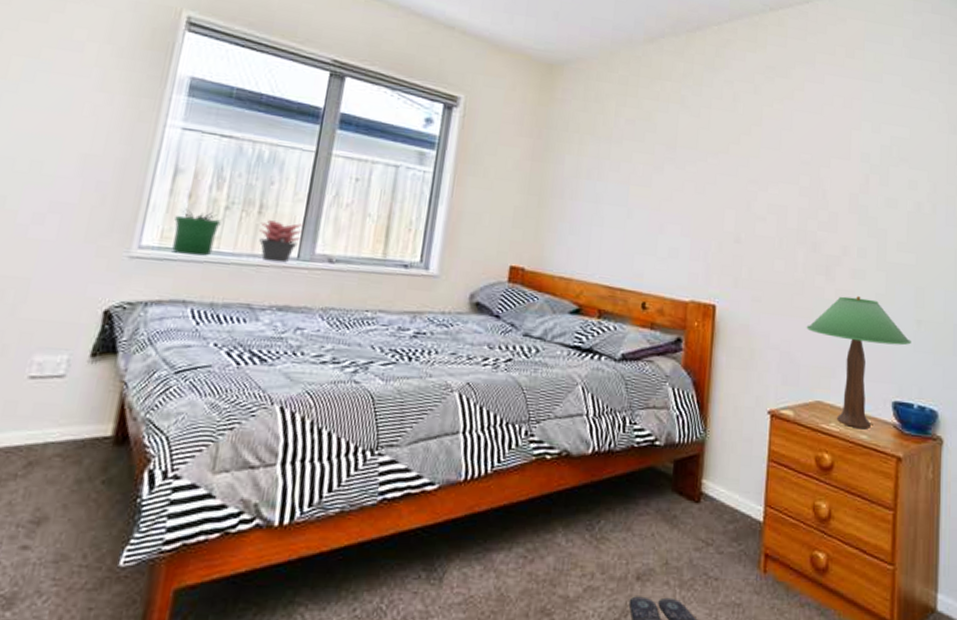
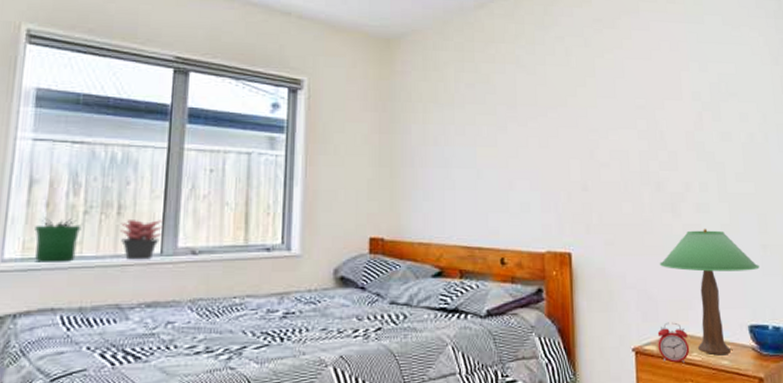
alarm clock: none [795,388,828,433] -> present [657,322,690,364]

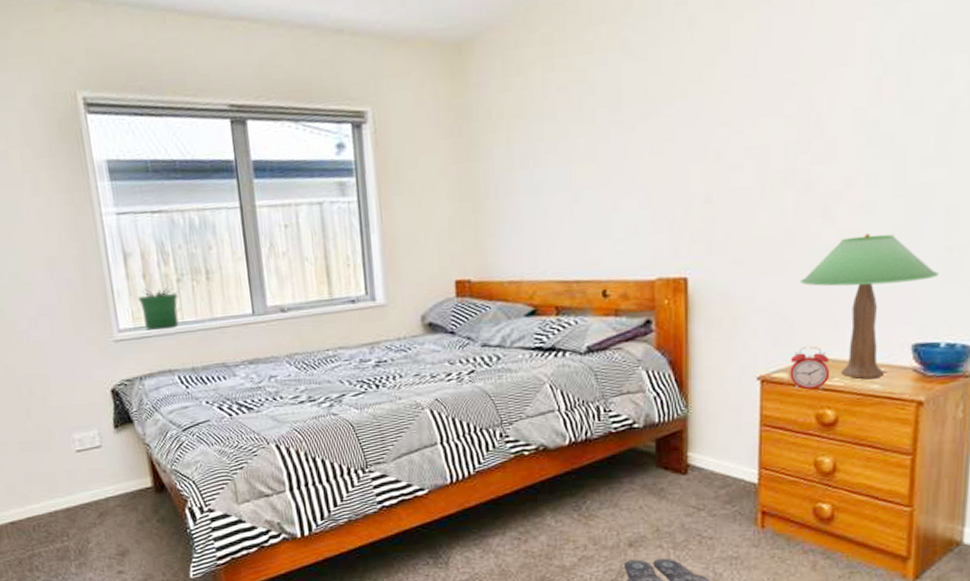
succulent plant: present [120,220,164,260] -> none [211,281,250,322]

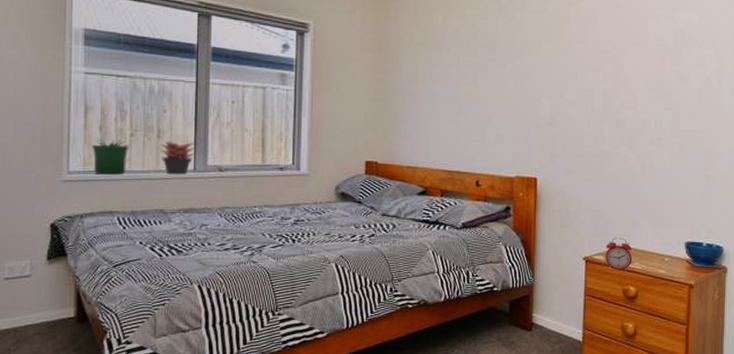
succulent plant: none [211,281,250,322] -> present [160,142,196,175]
table lamp: present [800,232,939,380] -> none [613,159,701,266]

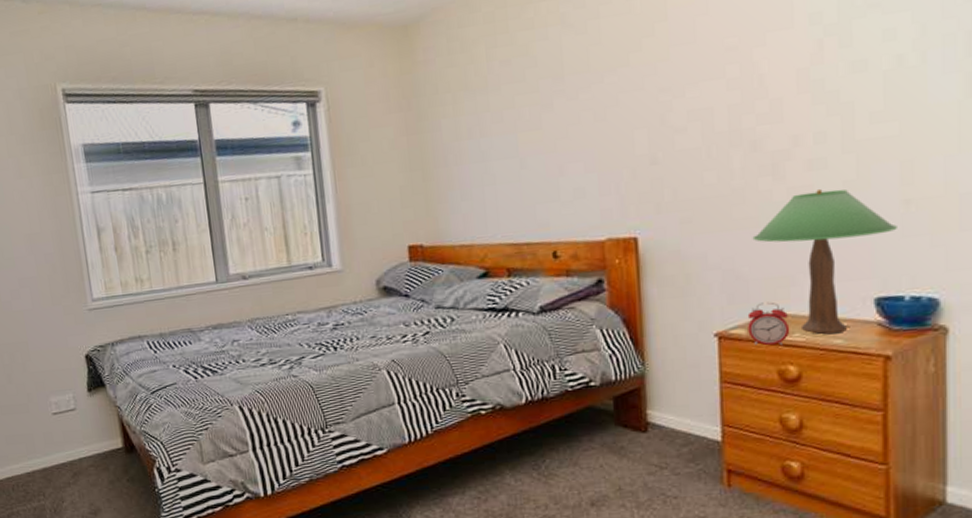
planter: present [92,138,130,176] -> none [110,258,148,300]
succulent plant: present [160,142,196,175] -> none [178,251,214,290]
table lamp: none [613,159,701,266] -> present [752,188,897,335]

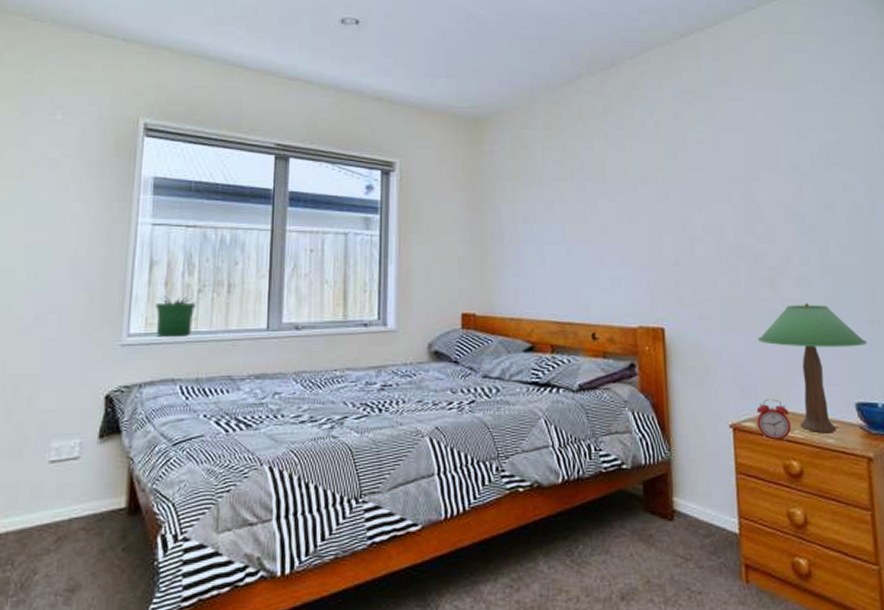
planter: none [110,258,148,300] -> present [155,295,198,338]

